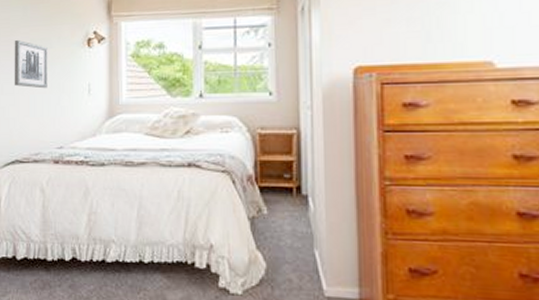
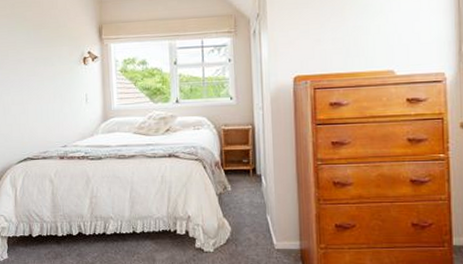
wall art: present [14,40,48,89] -> none [21,60,51,99]

